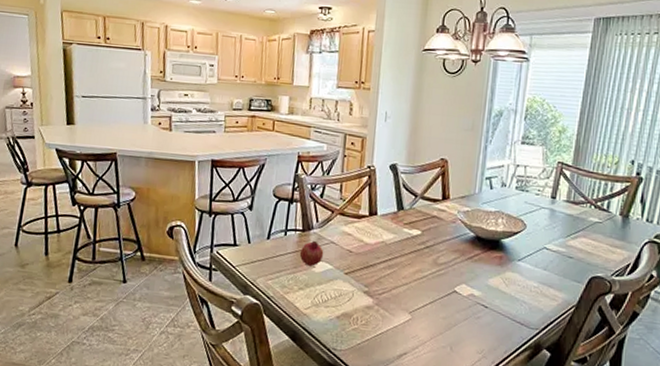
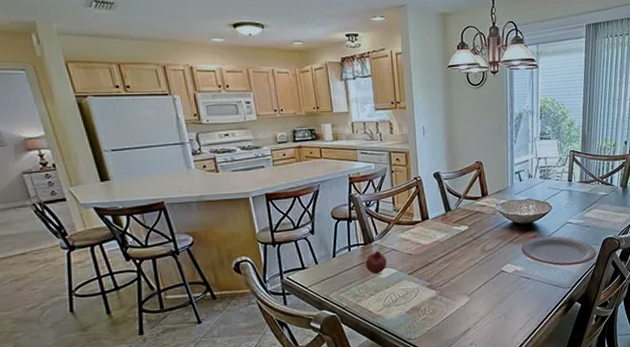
plate: none [482,259,578,303] -> present [521,236,596,266]

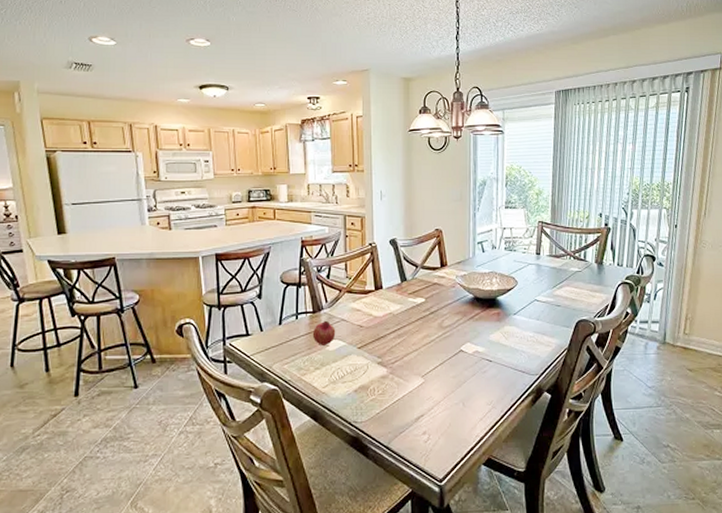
plate: present [521,236,596,266] -> none [483,315,568,349]

